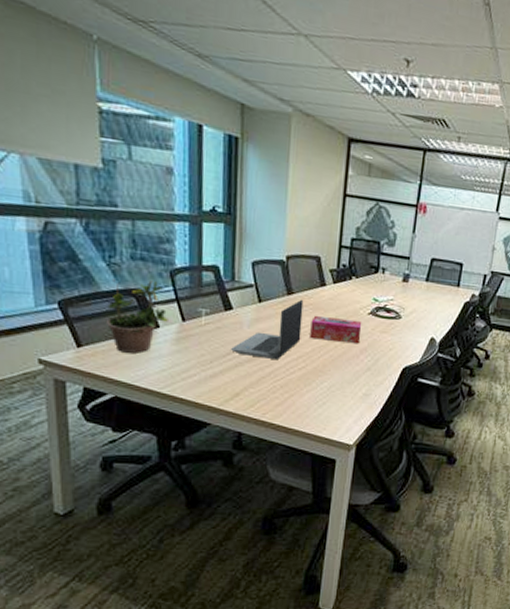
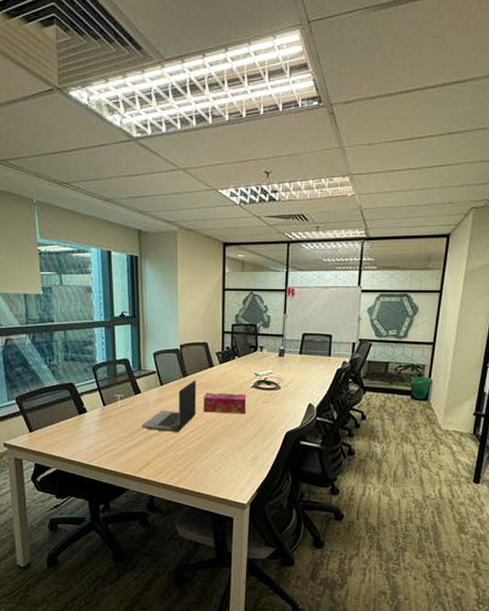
potted plant: present [107,279,168,354] -> none [49,376,93,434]

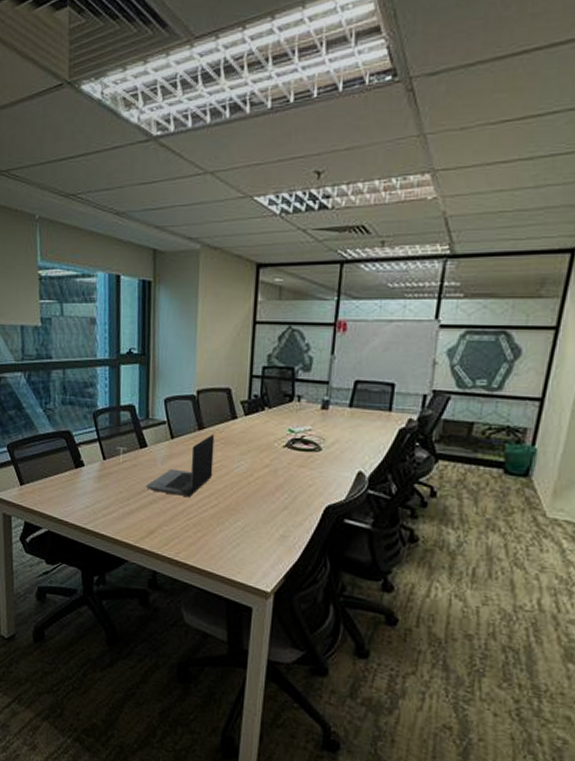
tissue box: present [204,392,247,414] -> none [222,450,277,480]

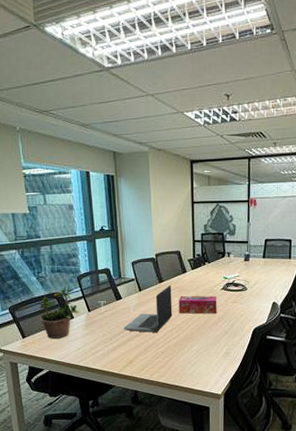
potted plant: none [43,423,91,491] -> present [39,286,79,339]
tissue box: none [222,450,277,480] -> present [179,295,217,314]

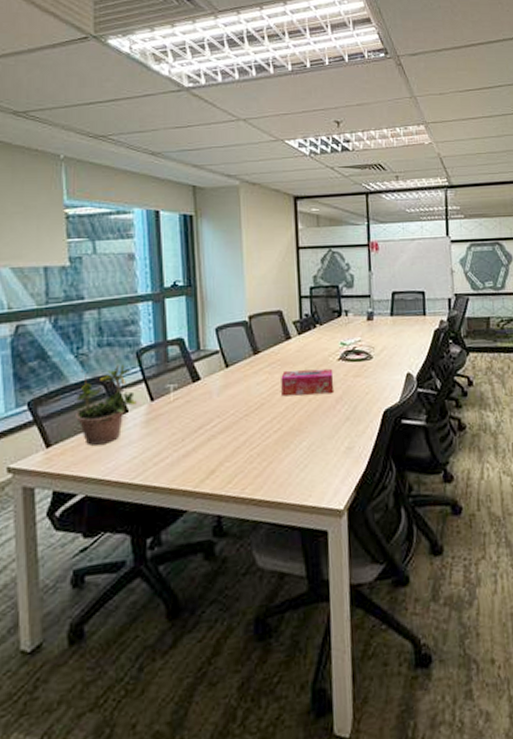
laptop computer: present [124,285,173,333] -> none [202,356,273,427]

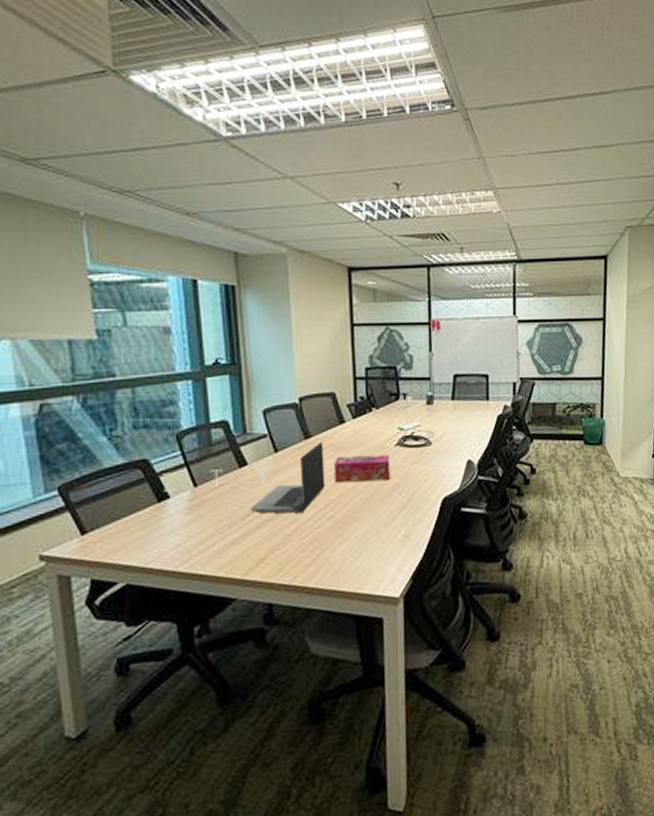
potted plant: present [76,365,137,446] -> none [111,448,179,533]
laptop computer: none [202,356,273,427] -> present [250,441,326,514]

